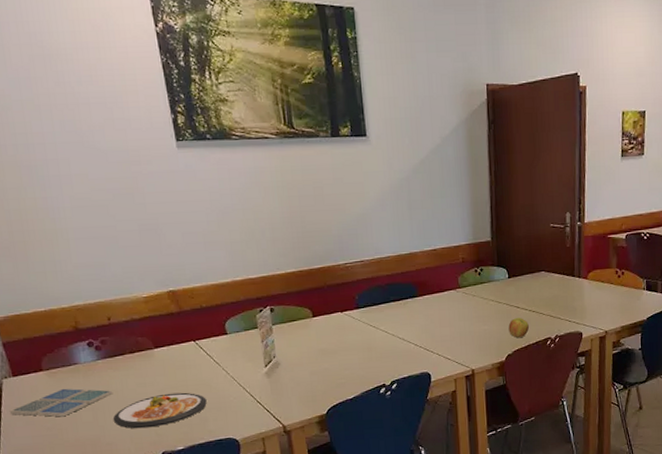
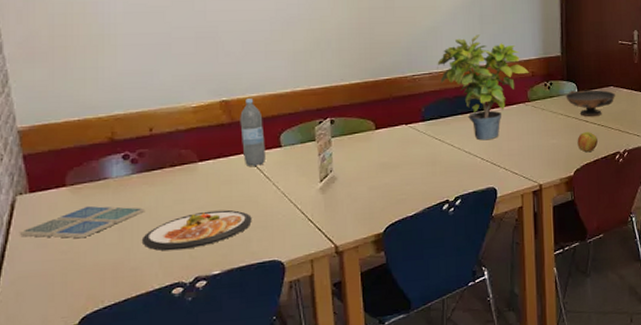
water bottle: none [187,288,214,353] -> present [240,98,265,167]
potted plant: none [368,220,459,327] -> present [437,34,529,141]
decorative bowl: none [496,275,547,302] -> present [565,89,615,117]

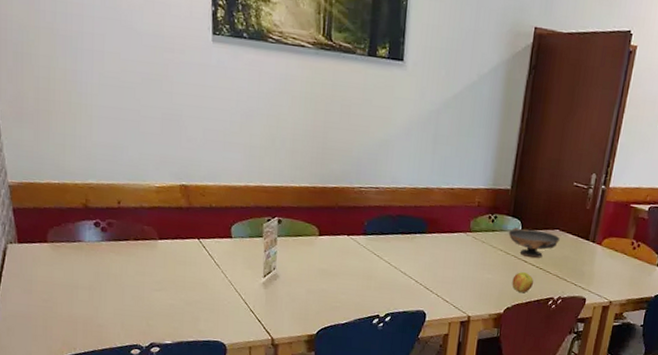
drink coaster: present [19,205,146,239] -> none [9,263,112,291]
dish: present [141,209,252,251] -> none [107,286,201,317]
water bottle: present [240,98,265,167] -> none [196,186,218,253]
potted plant: present [437,34,529,141] -> none [384,154,476,264]

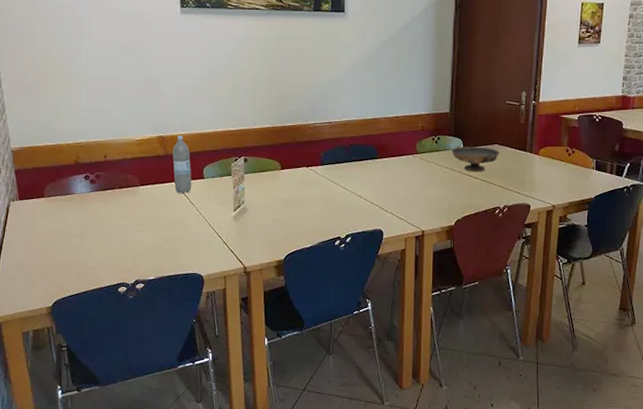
water bottle: none [196,186,218,253] -> present [172,135,191,194]
apple: present [512,272,534,293] -> none [460,186,480,205]

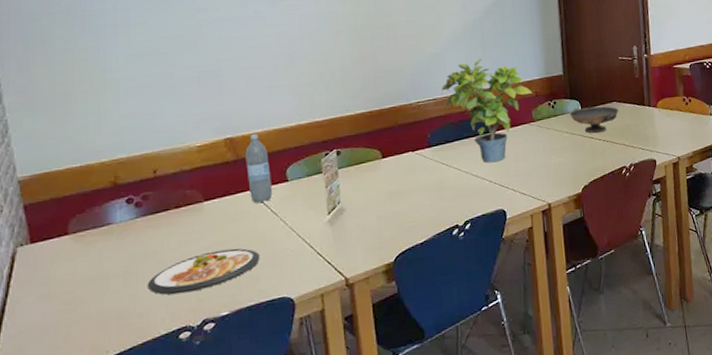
dish: none [97,227,179,257] -> present [147,248,260,295]
potted plant: none [336,89,419,187] -> present [441,58,533,163]

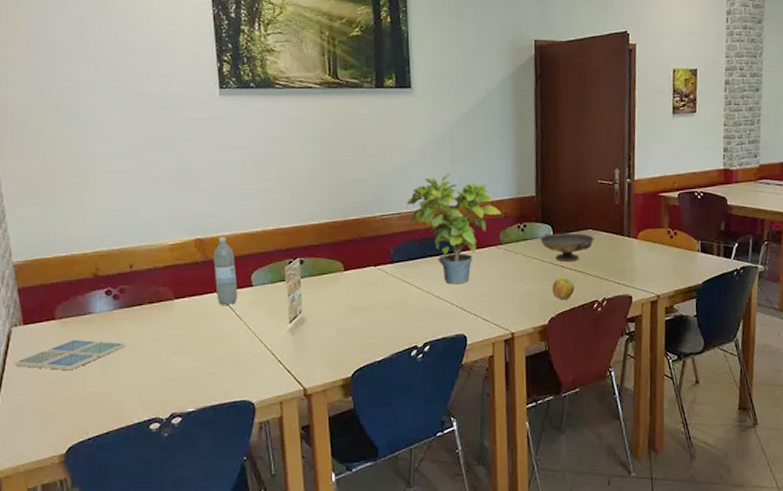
drink coaster: none [19,251,151,289] -> present [14,339,126,371]
dish: present [147,248,260,295] -> none [122,348,224,387]
apple: none [583,148,605,169] -> present [552,278,575,300]

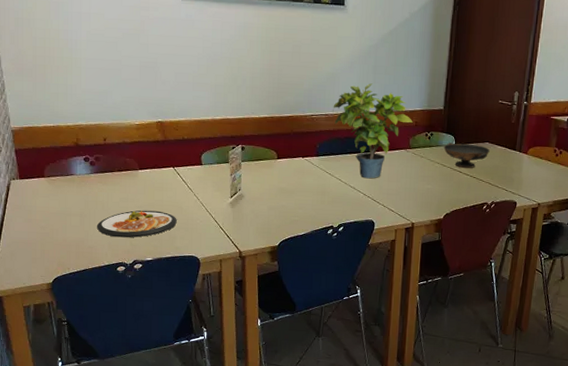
drink coaster: present [14,339,126,371] -> none [12,194,100,219]
dish: none [122,348,224,387] -> present [96,210,177,238]
water bottle: present [213,237,237,306] -> none [171,121,190,179]
apple: present [552,278,575,300] -> none [449,181,469,200]

